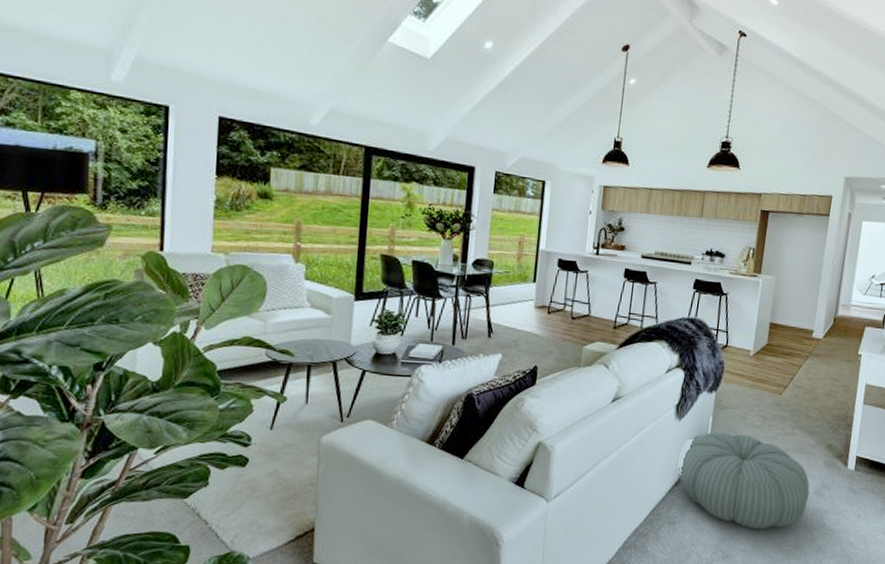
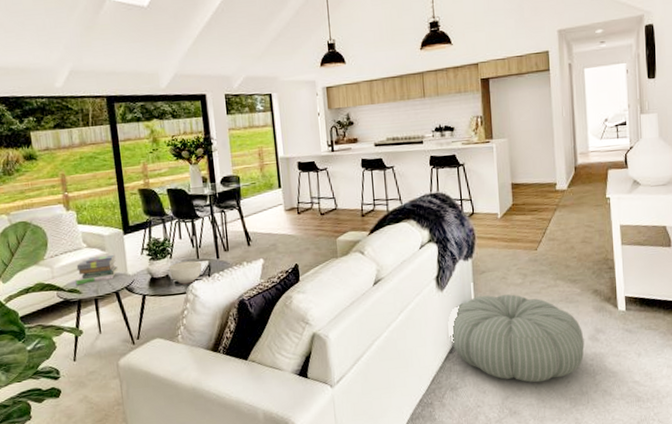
books: none [290,319,341,348] -> present [75,254,118,286]
bowl: none [397,341,435,367] -> present [169,260,202,285]

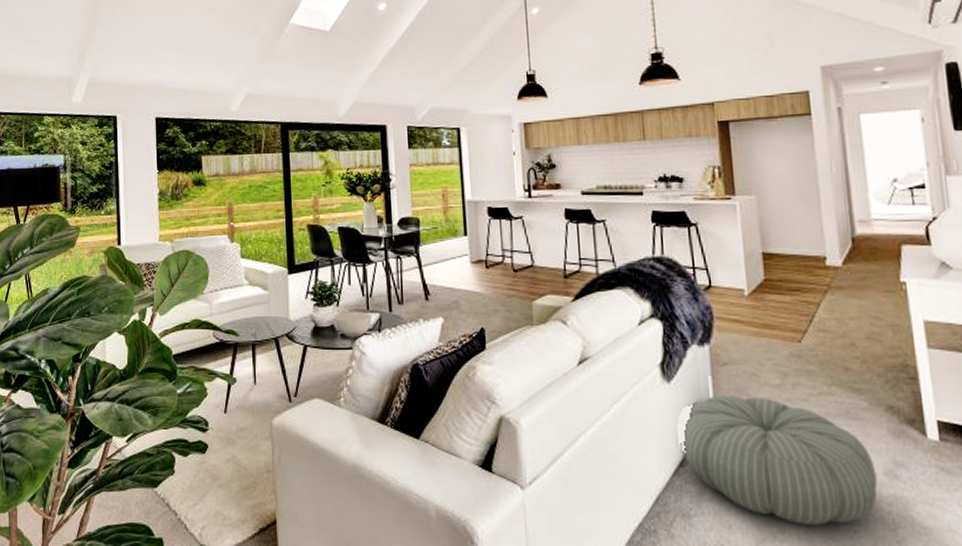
books: present [75,254,118,286] -> none [234,295,279,326]

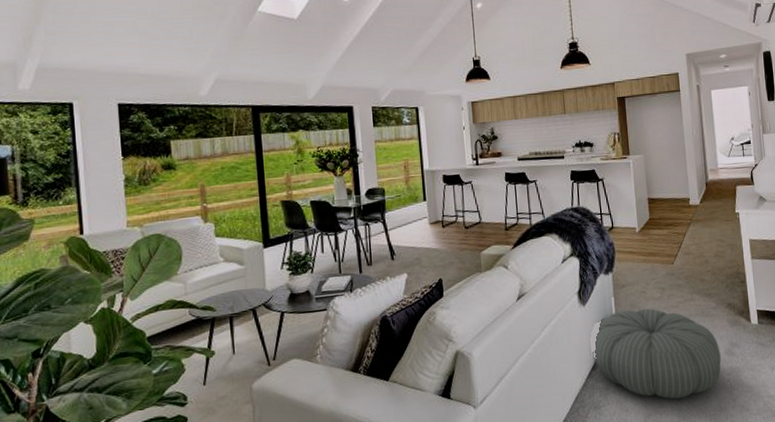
bowl: present [335,312,372,338] -> none [310,275,344,301]

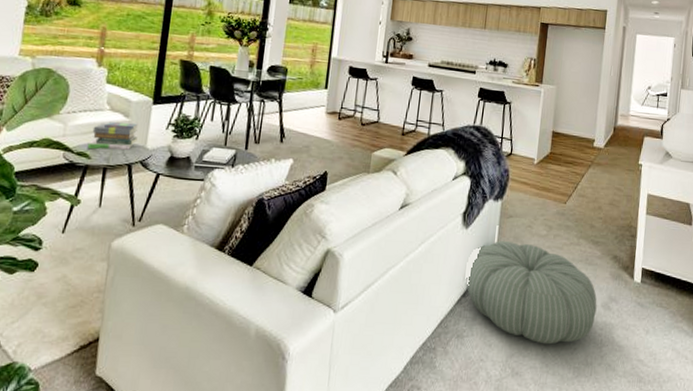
books: none [210,268,256,302] -> present [87,122,138,151]

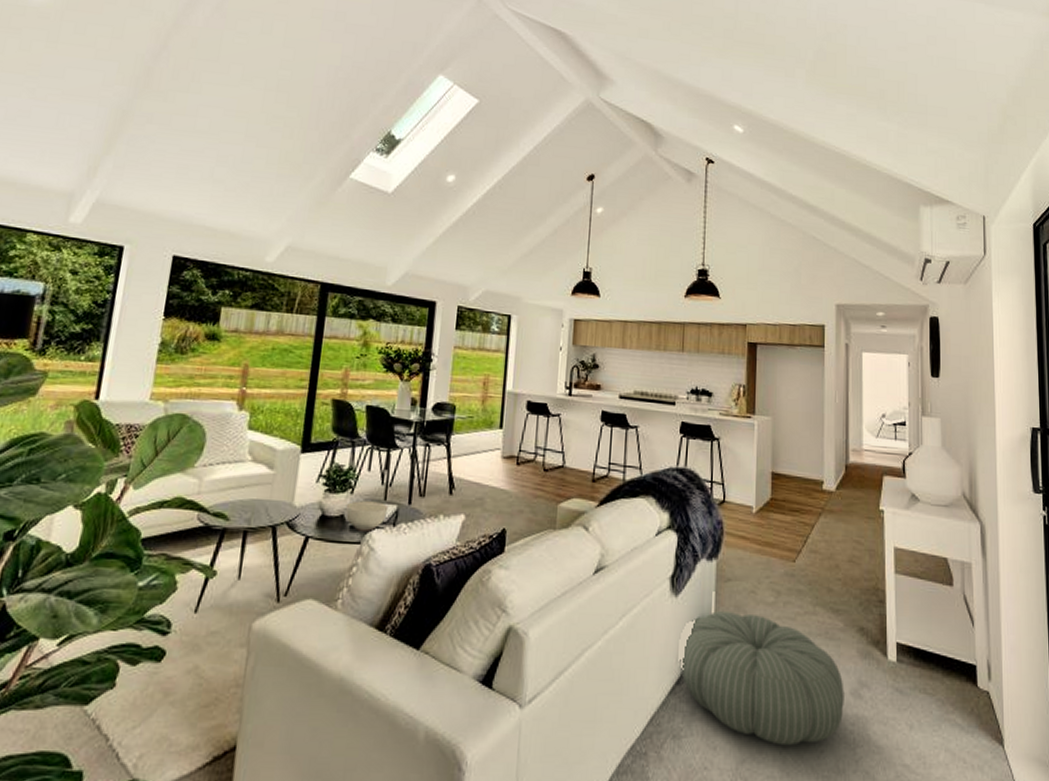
books: present [87,122,138,151] -> none [225,475,284,509]
bowl: none [191,145,228,171] -> present [346,500,389,532]

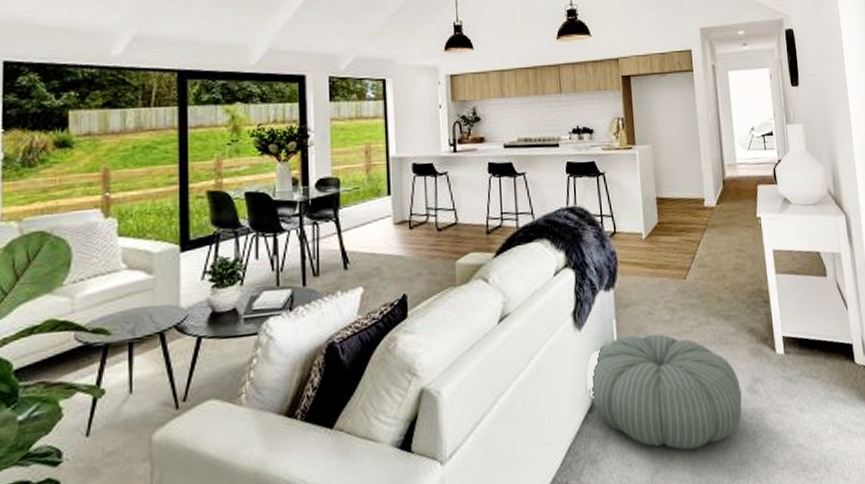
bowl: present [346,500,389,532] -> none [238,289,283,322]

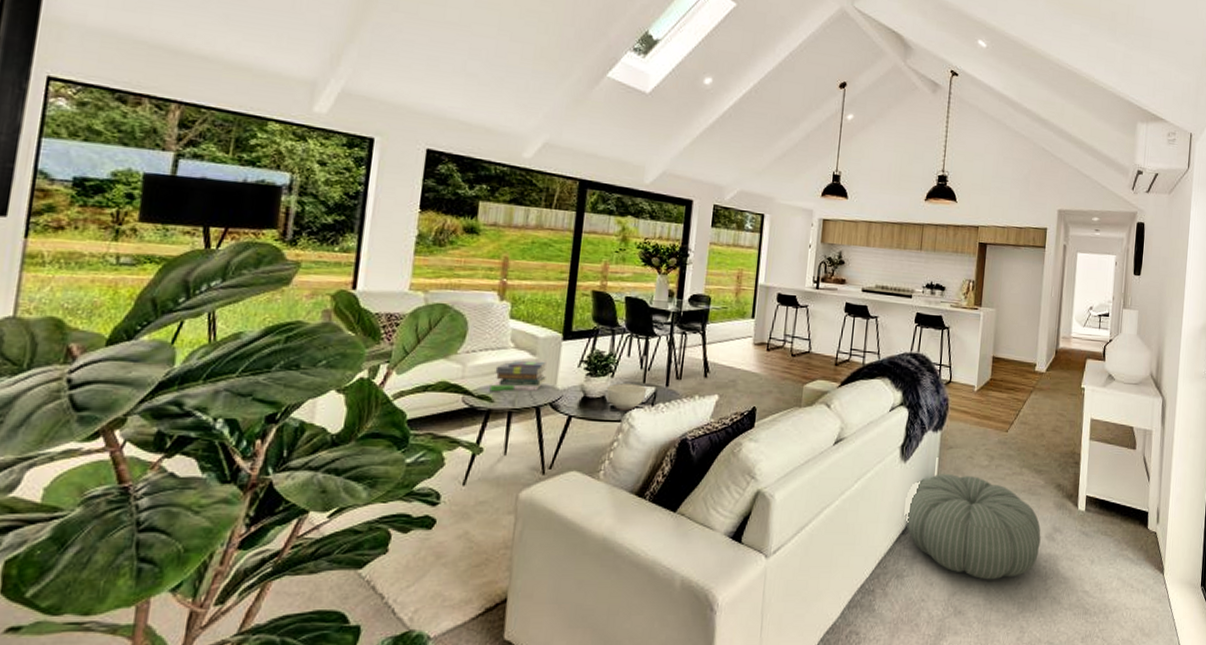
books: none [104,279,167,323] -> present [489,361,547,392]
bowl: none [238,289,283,322] -> present [607,383,647,411]

